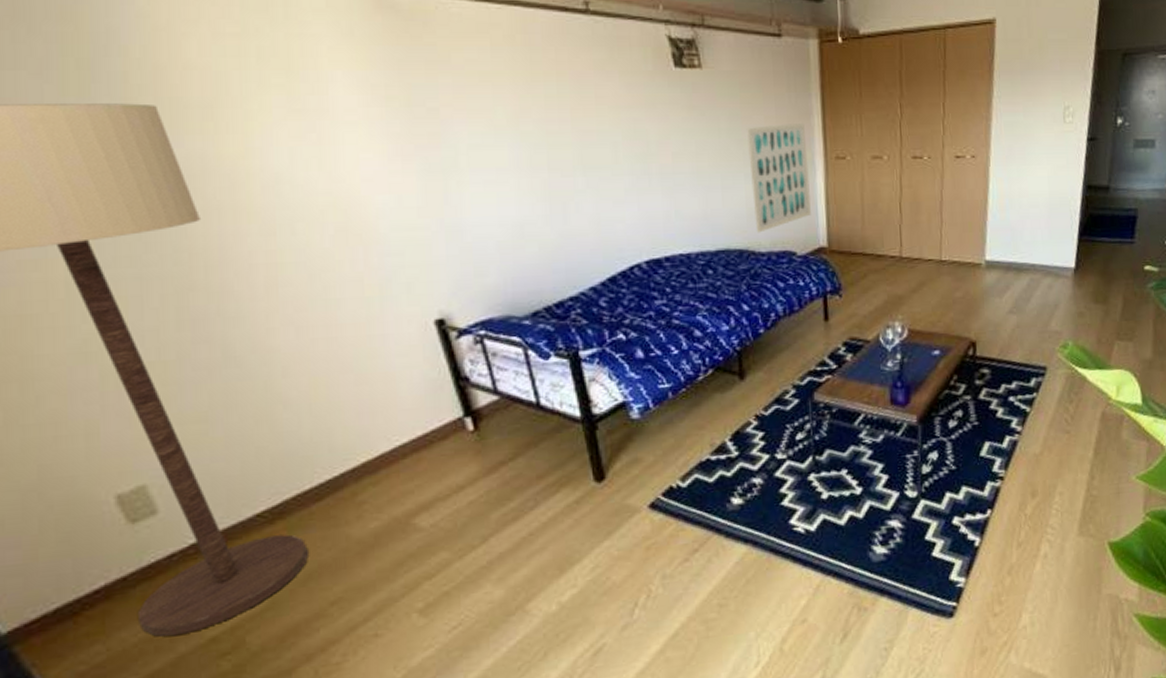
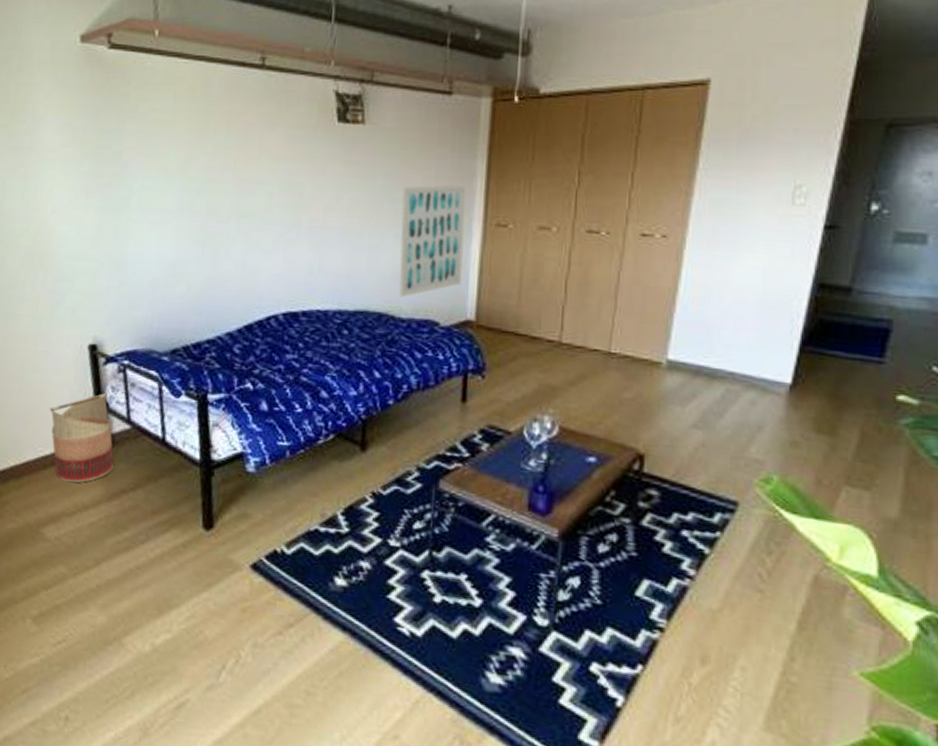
basket: none [398,368,486,467] -> present [49,393,114,483]

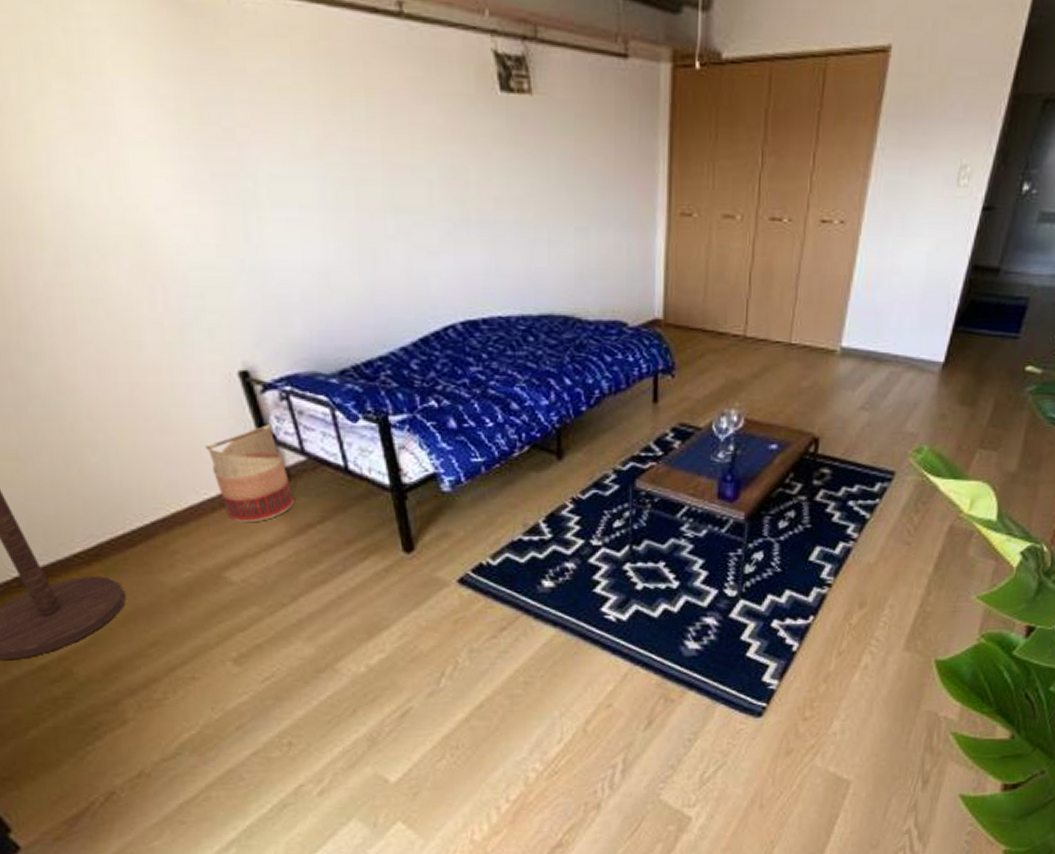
wall art: present [398,185,466,298] -> none [581,169,649,298]

